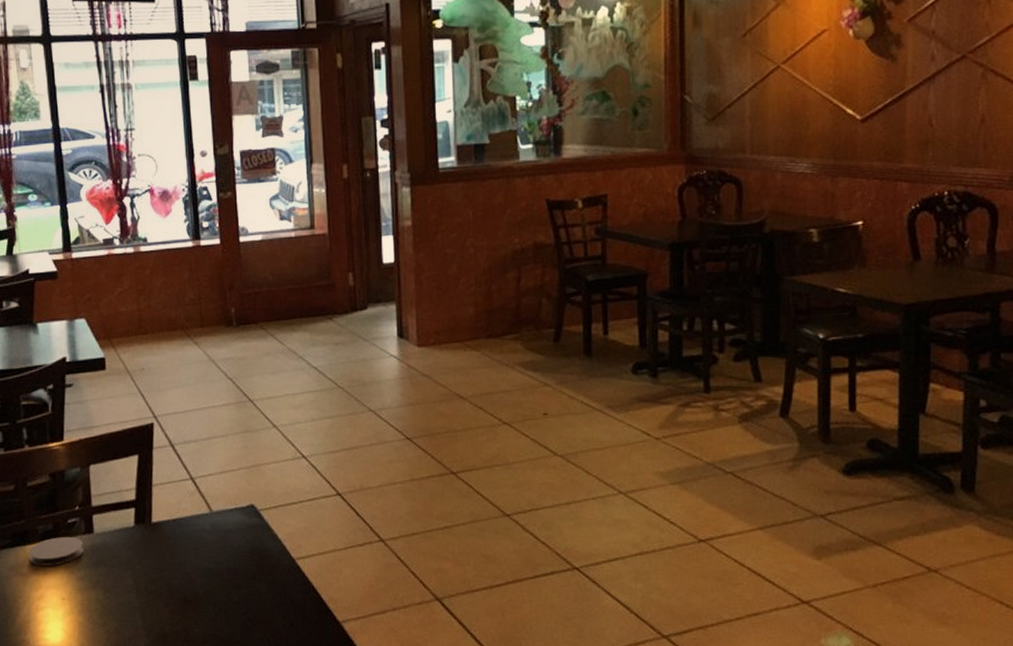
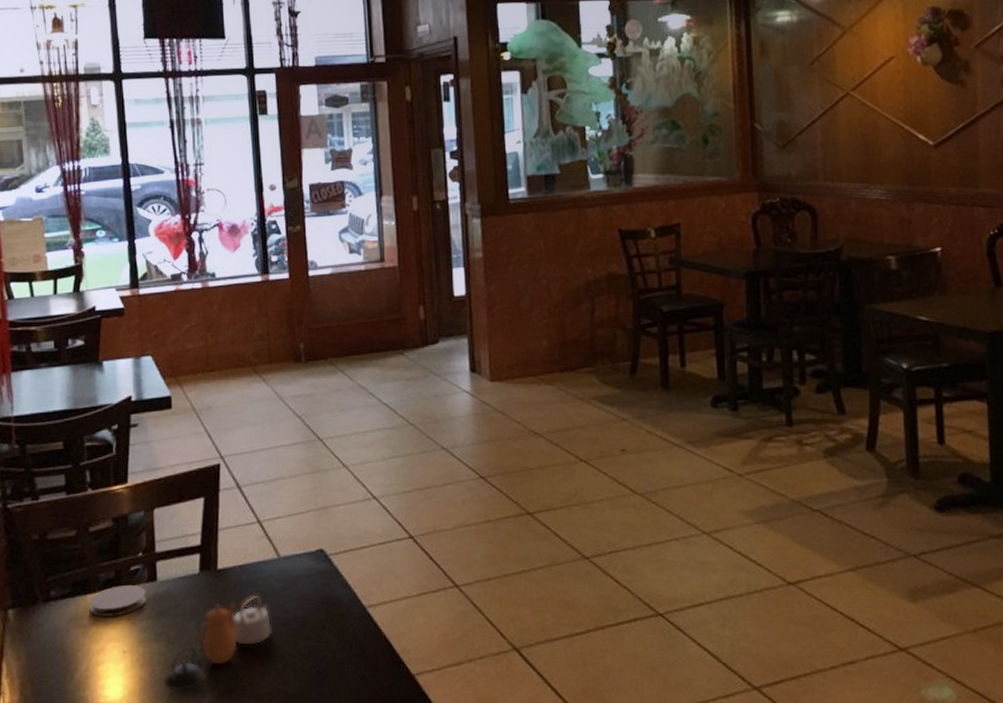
teapot: none [101,548,204,636] -> present [163,596,271,692]

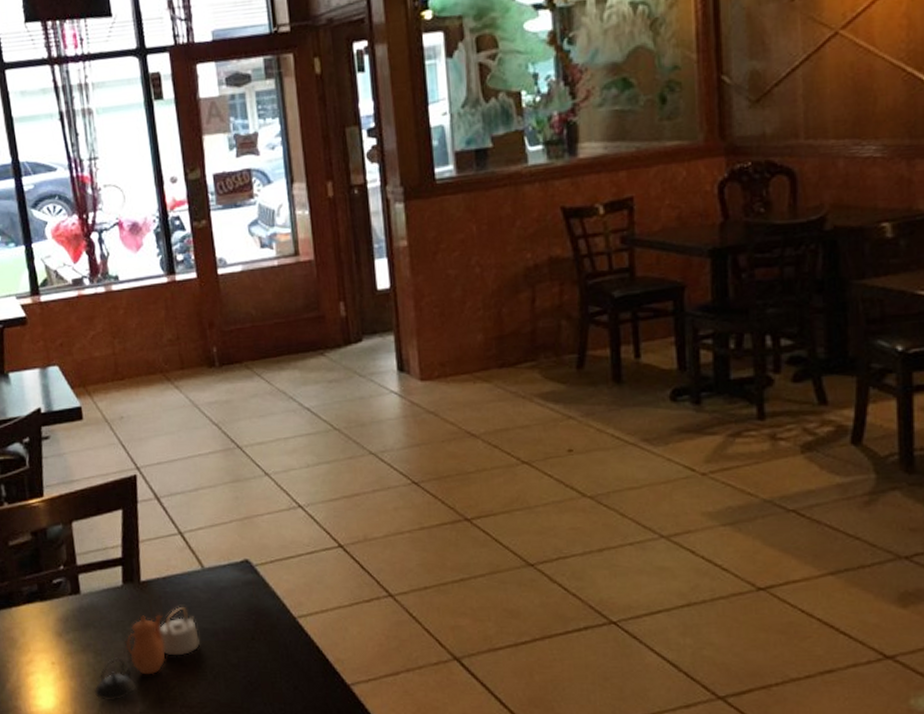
coaster: present [89,586,146,617] -> none [14,598,71,629]

